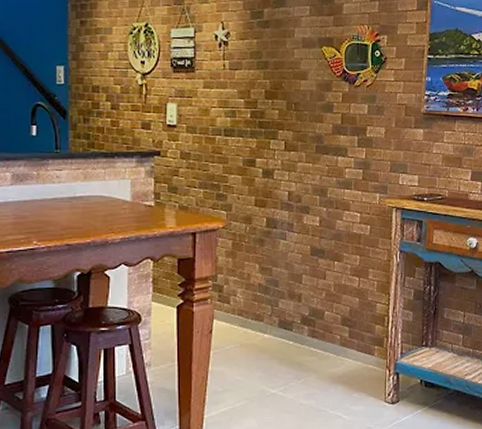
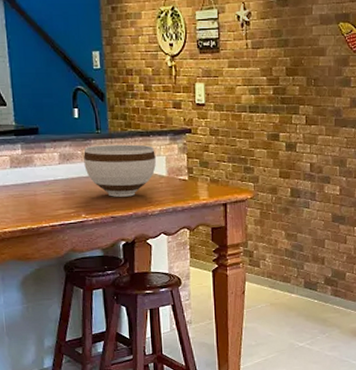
bowl: none [39,165,119,223] -> present [83,144,156,197]

